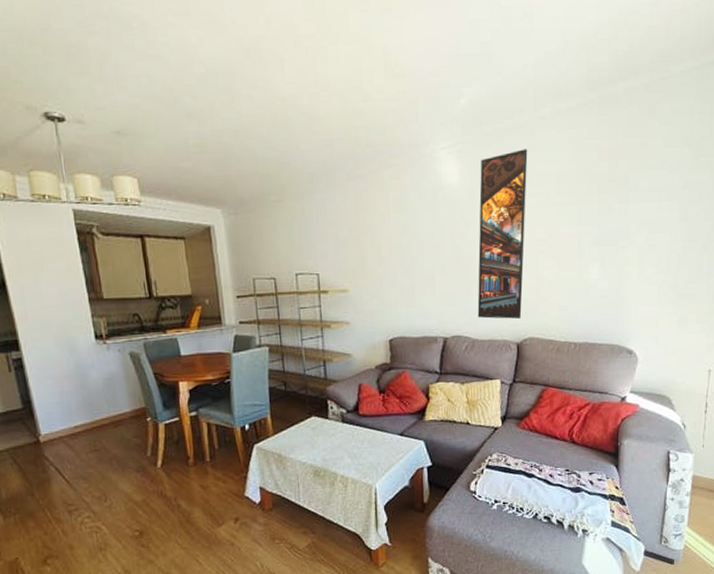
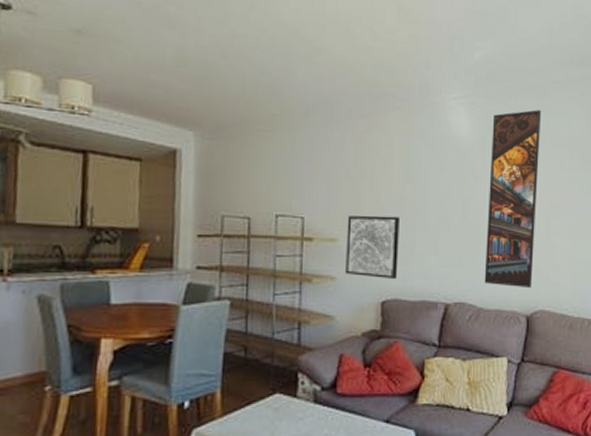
wall art: none [355,265,402,320] -> present [345,215,399,279]

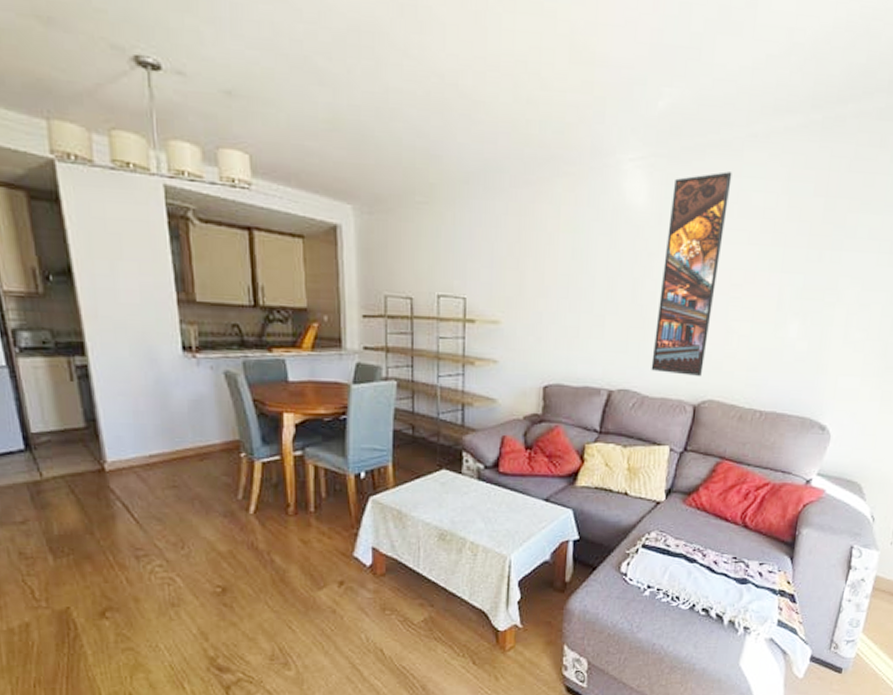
wall art: present [345,215,399,279] -> none [508,296,564,363]

